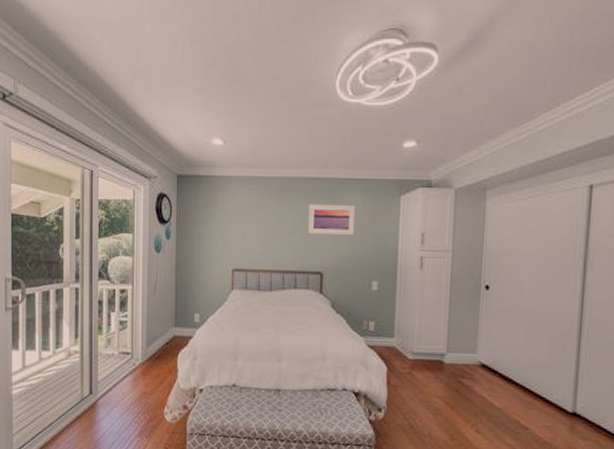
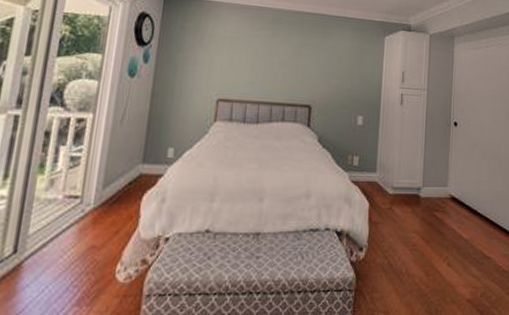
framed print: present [308,204,356,236] -> none [299,37,345,71]

